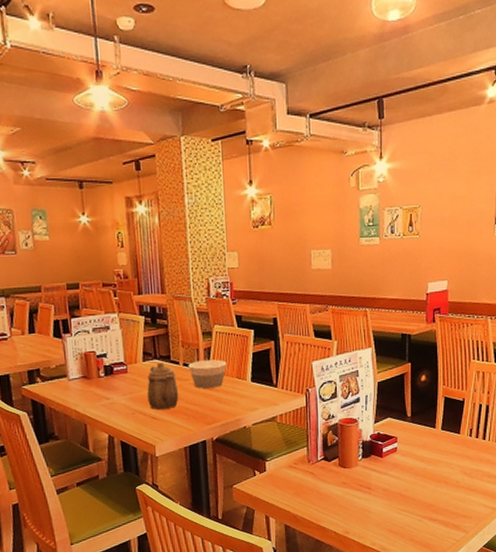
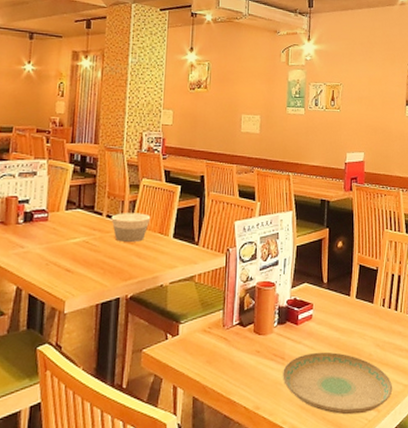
teapot: present [147,361,179,410] -> none [64,211,98,261]
plate: none [370,481,481,536] -> present [283,352,393,415]

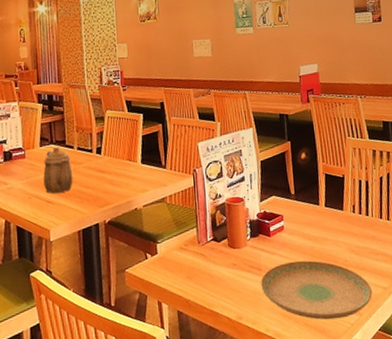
teapot: none [64,211,98,261] -> present [43,146,73,194]
bowl: present [111,213,151,242] -> none [82,143,119,172]

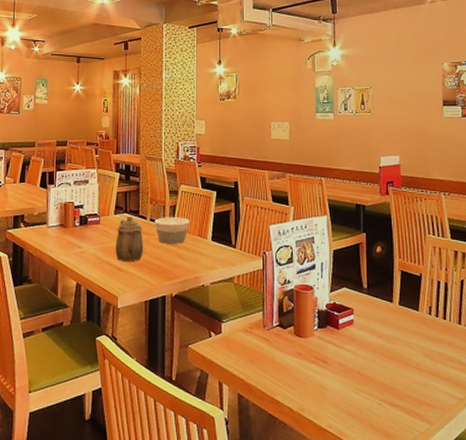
bowl: none [82,143,119,172] -> present [154,217,190,244]
plate: present [261,260,373,320] -> none [326,358,446,425]

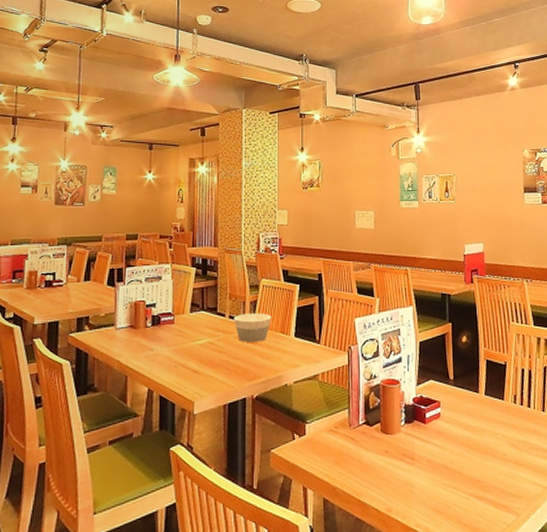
teapot: present [115,215,144,261] -> none [191,313,223,363]

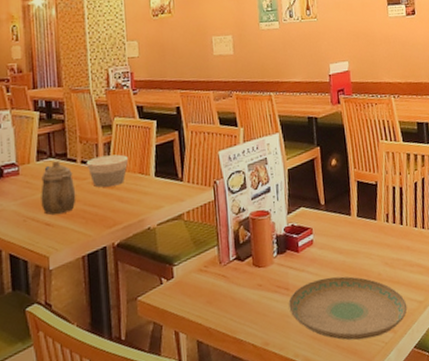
teapot: none [191,313,223,363] -> present [41,160,76,215]
plate: none [413,451,532,519] -> present [288,276,407,340]

